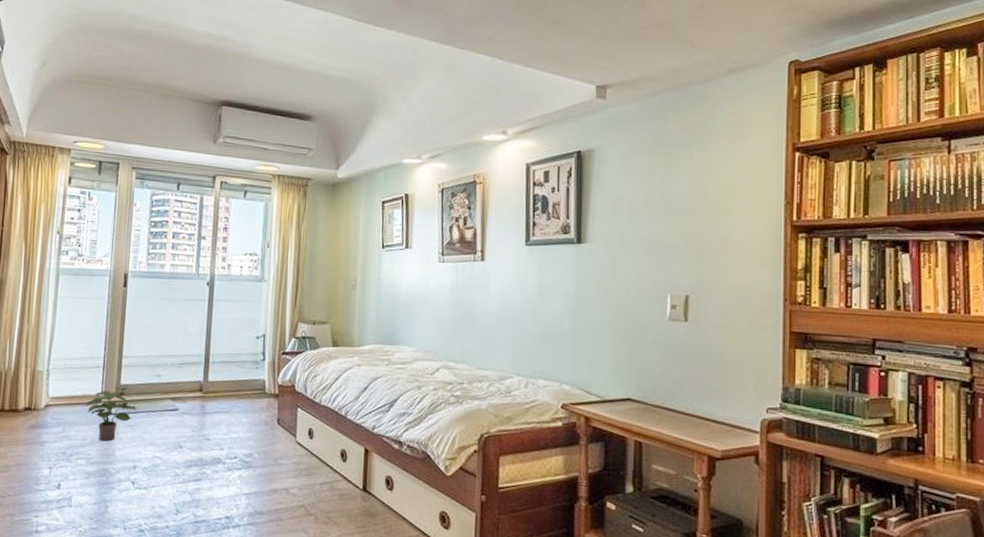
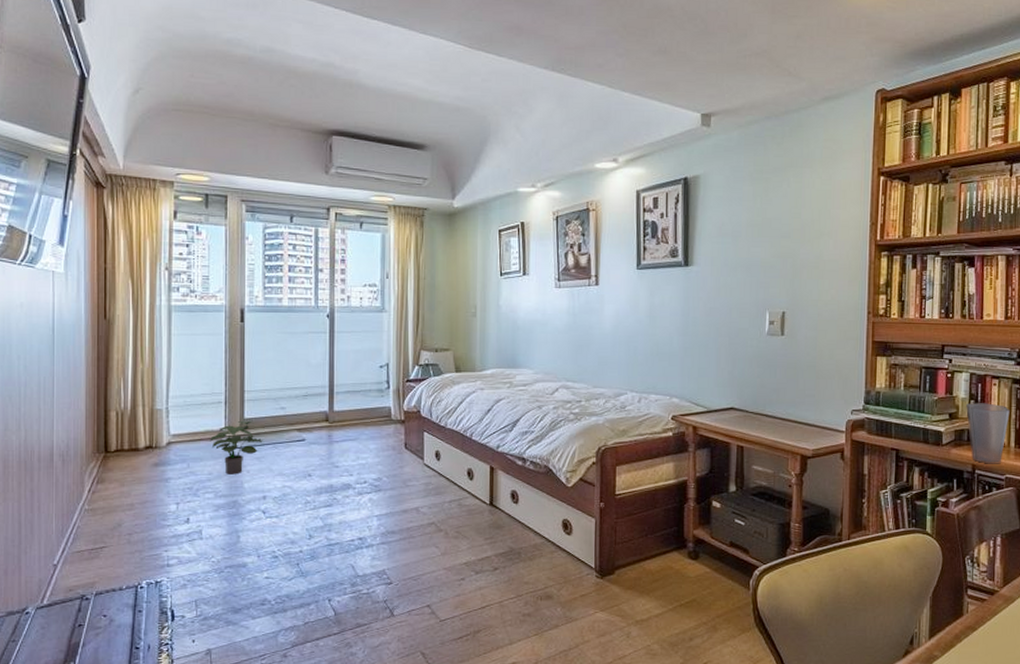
cup: none [905,407,959,481] -> present [966,403,1010,464]

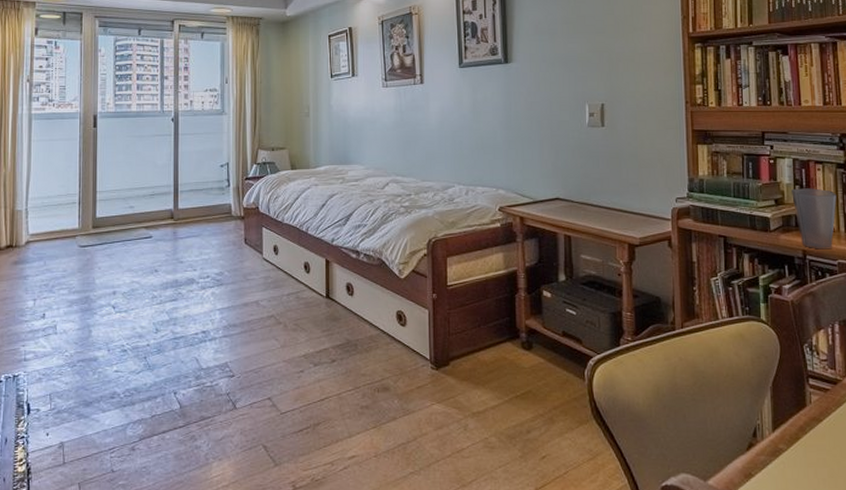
potted plant: present [210,421,263,475] -> none [65,220,114,271]

